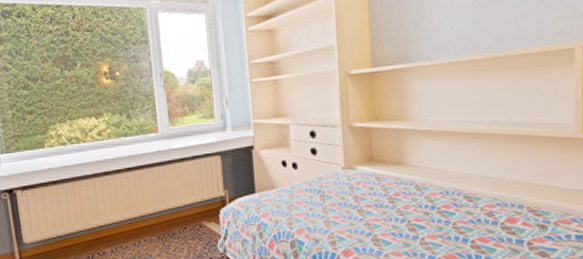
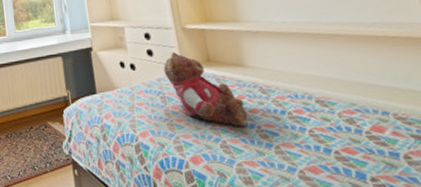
teddy bear: none [326,150,401,222] -> present [163,52,248,127]

